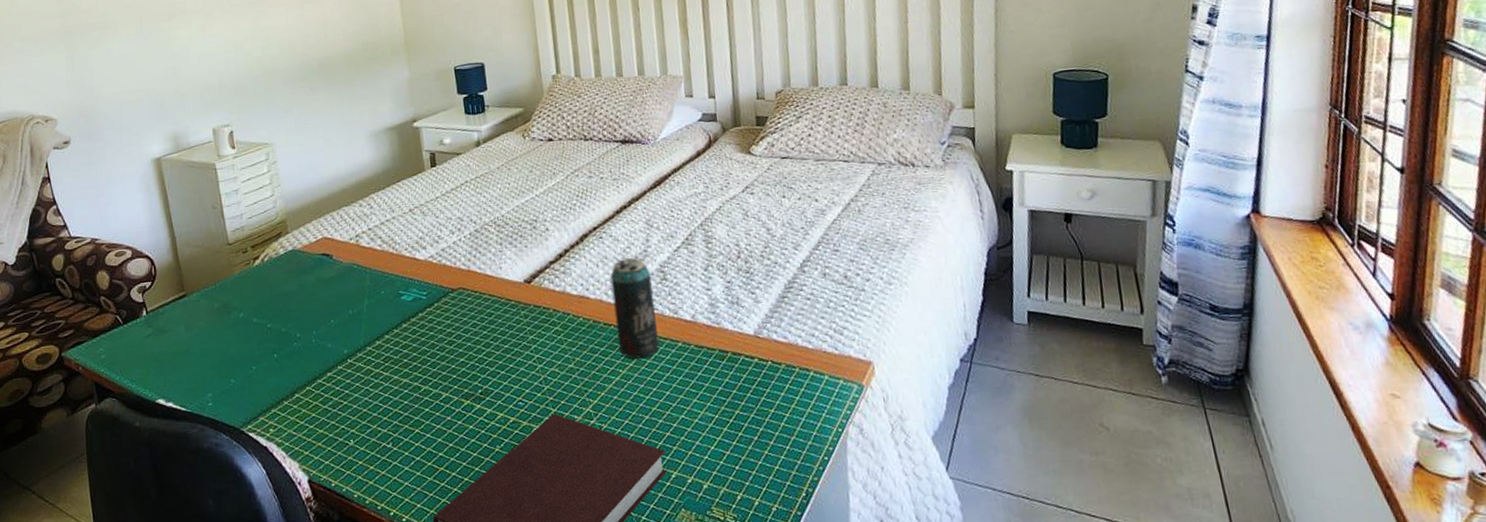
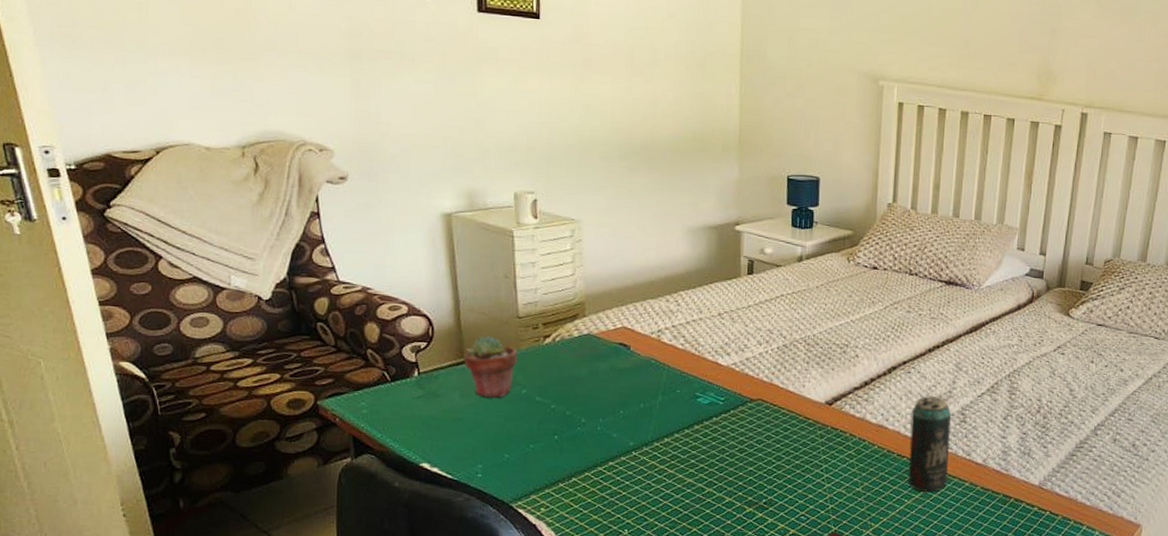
potted succulent: none [185,266,233,326] -> present [464,335,519,398]

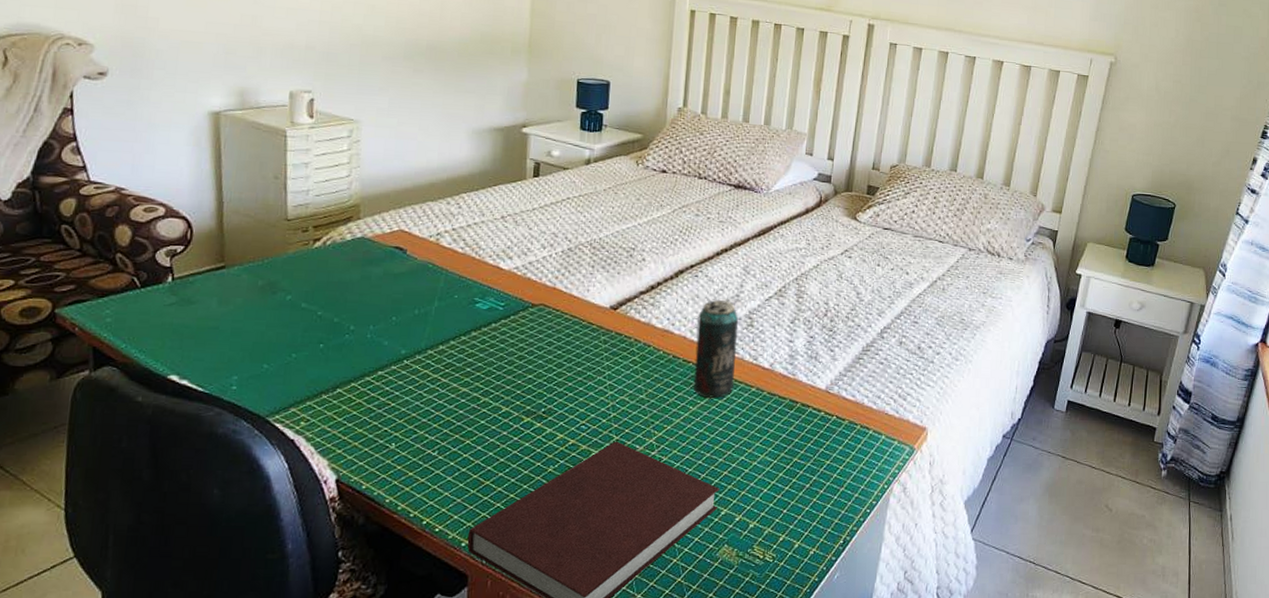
potted succulent: present [464,335,519,398] -> none [224,239,285,304]

